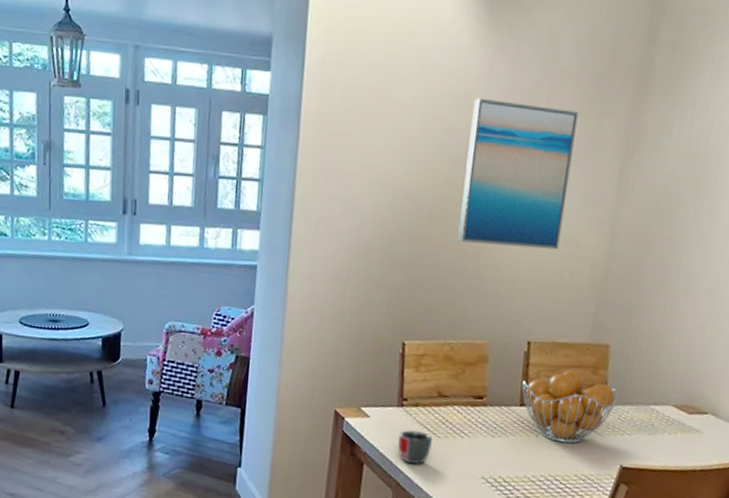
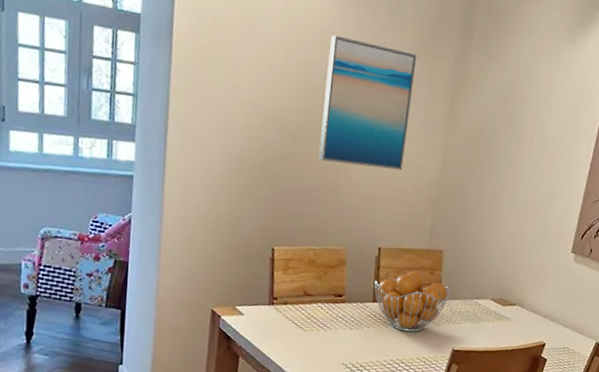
mug: present [397,430,432,464] -> none [269,325,300,355]

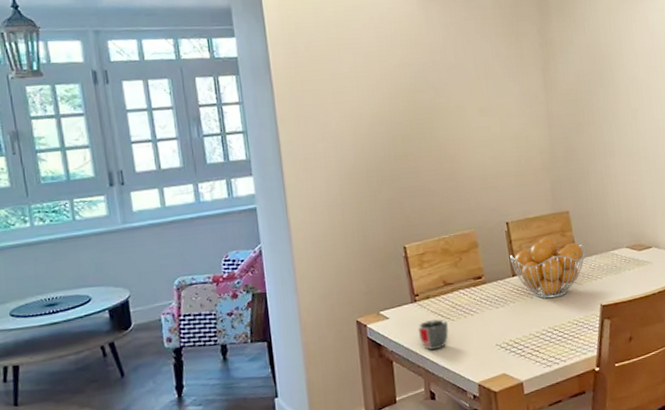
mug: none [269,325,300,355] -> present [417,319,449,350]
wall art: present [319,35,417,171] -> none [418,35,512,153]

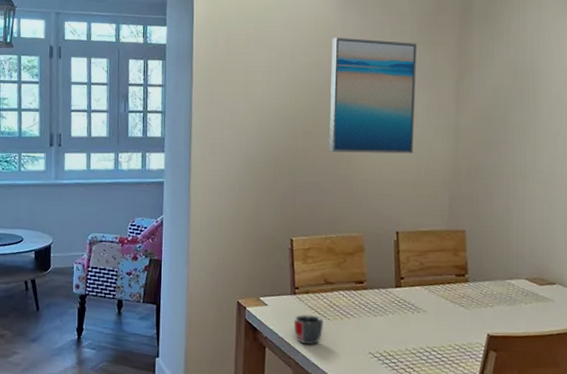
wall art: none [418,35,512,153] -> present [329,37,417,154]
fruit basket: present [509,237,585,299] -> none [395,254,478,318]

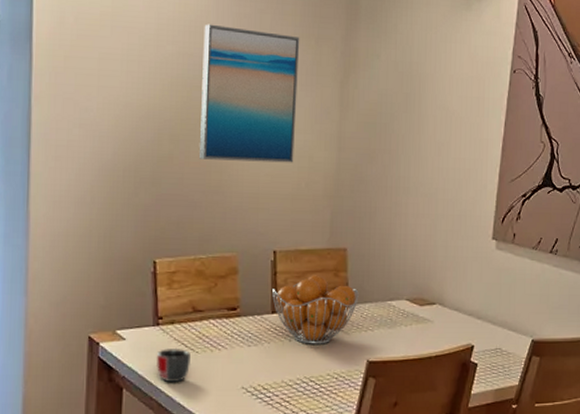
fruit basket: none [395,254,478,318] -> present [271,275,359,344]

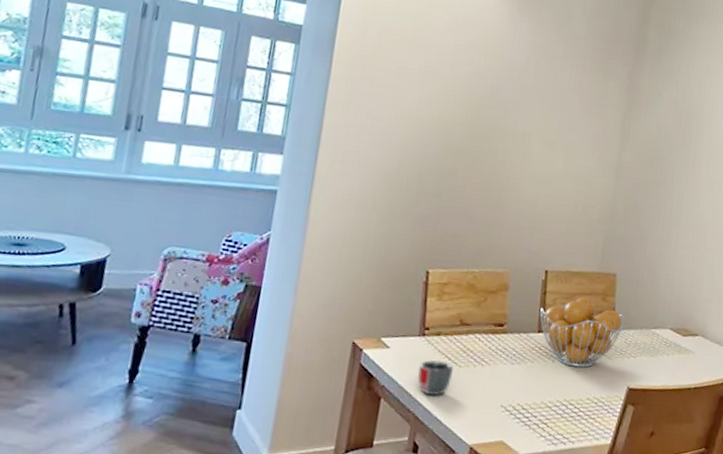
wall art: present [200,24,300,163] -> none [482,49,589,187]

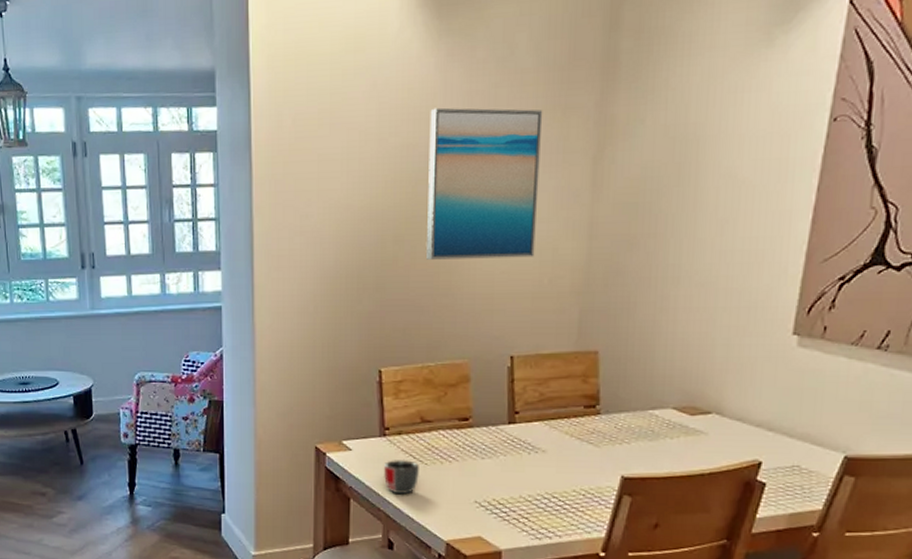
wall art: none [482,49,589,187] -> present [427,107,543,260]
fruit basket: present [539,297,625,368] -> none [508,382,613,458]

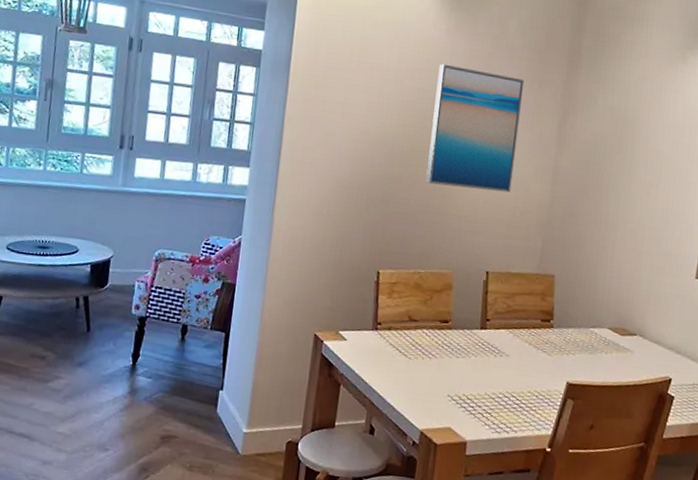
mug: present [383,459,419,495] -> none [371,352,404,384]

